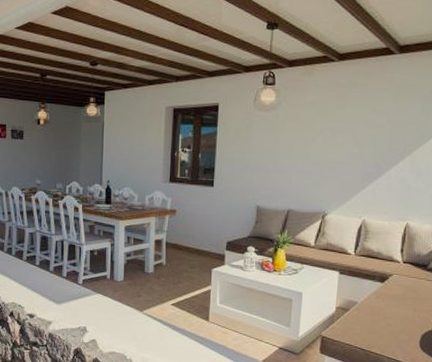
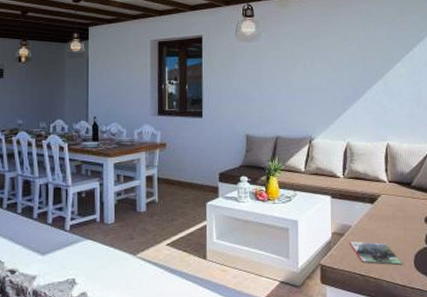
magazine: none [353,317,408,343] -> present [349,241,403,265]

